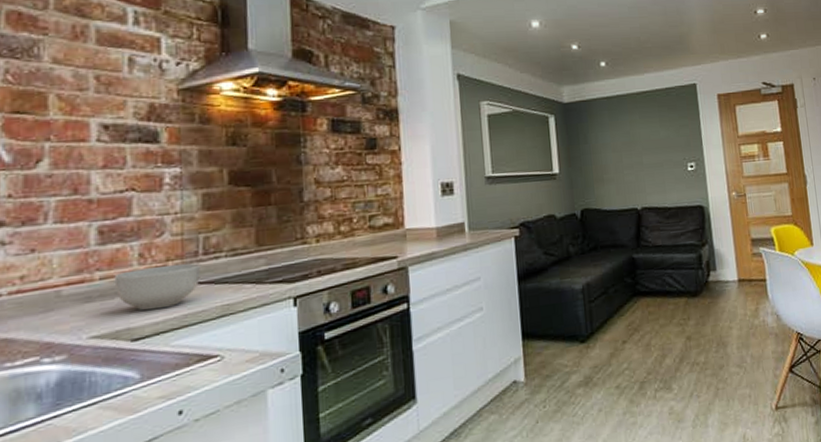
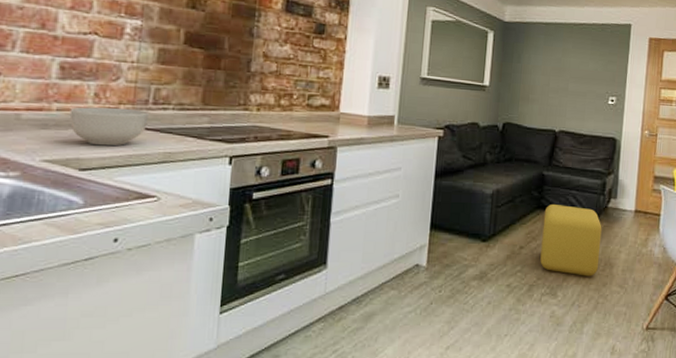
cube: none [641,286,711,363] -> present [540,204,602,276]

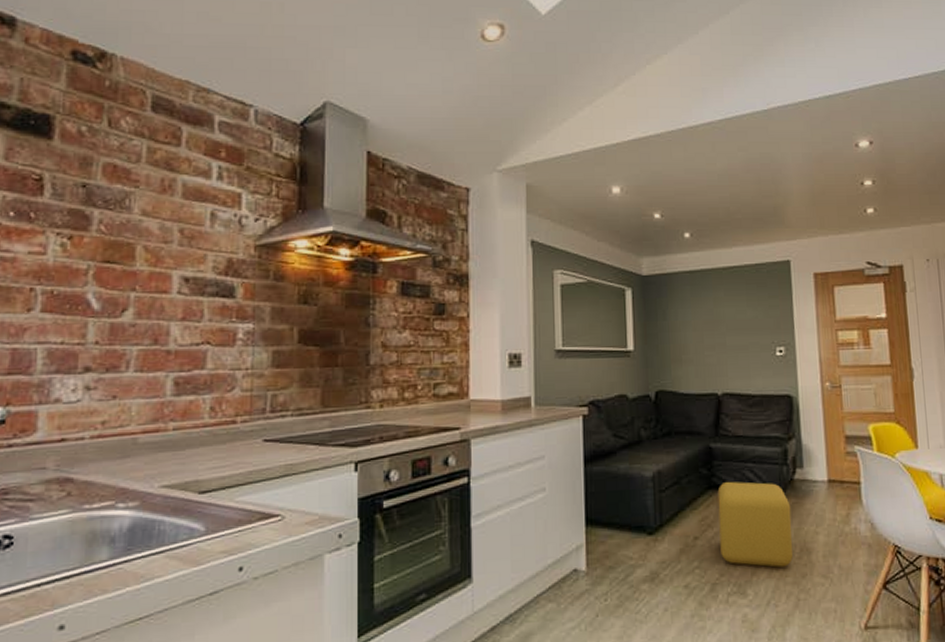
bowl: present [69,107,150,146] -> none [186,419,268,465]

